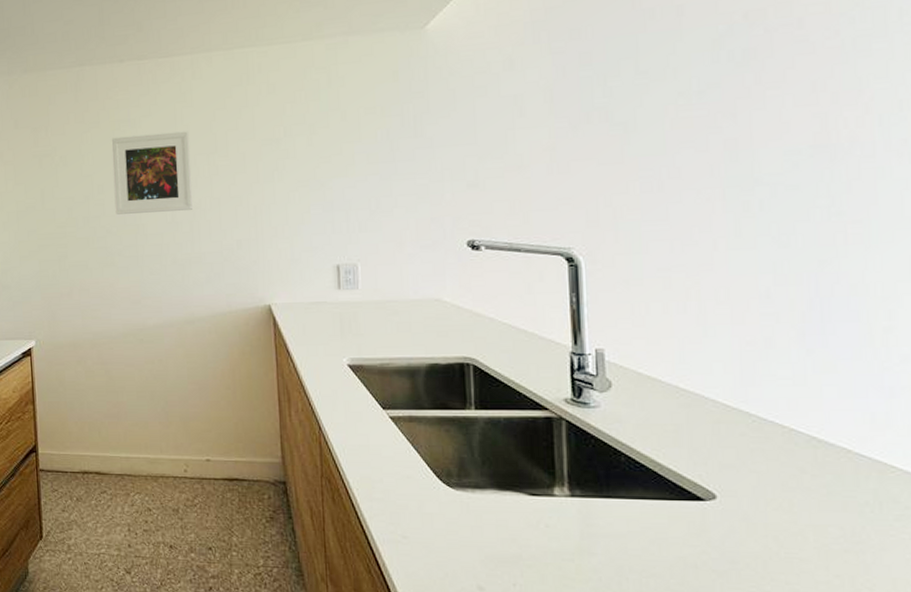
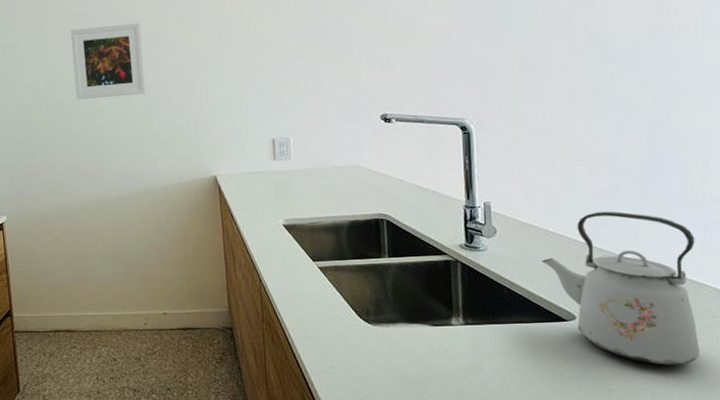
kettle: none [671,367,887,567] -> present [542,211,700,366]

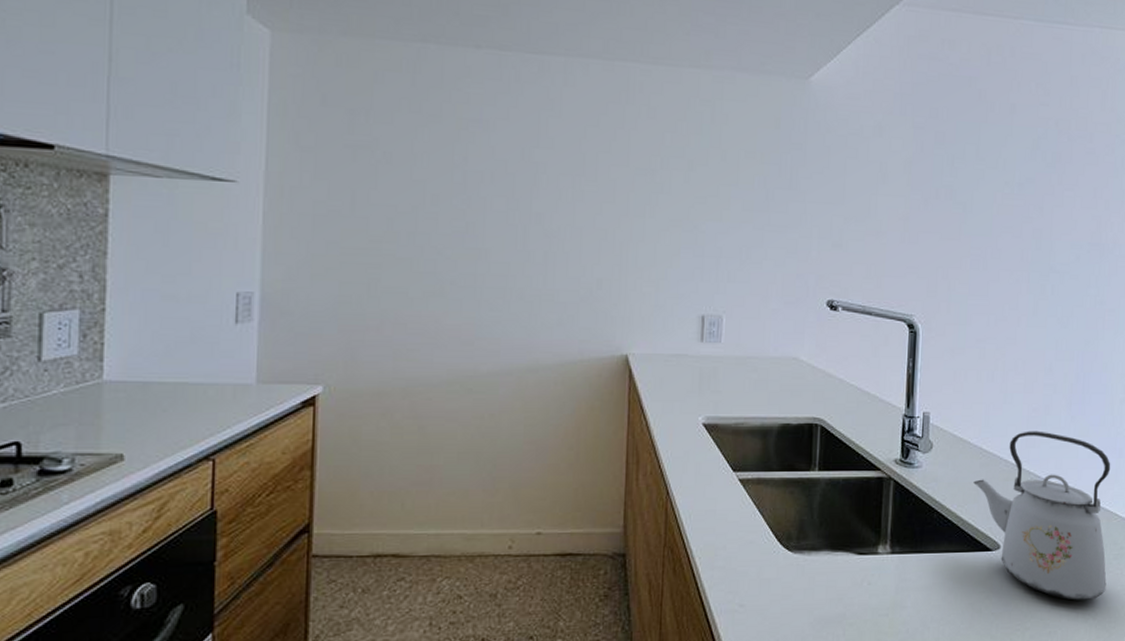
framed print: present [70,22,145,100] -> none [452,138,554,238]

